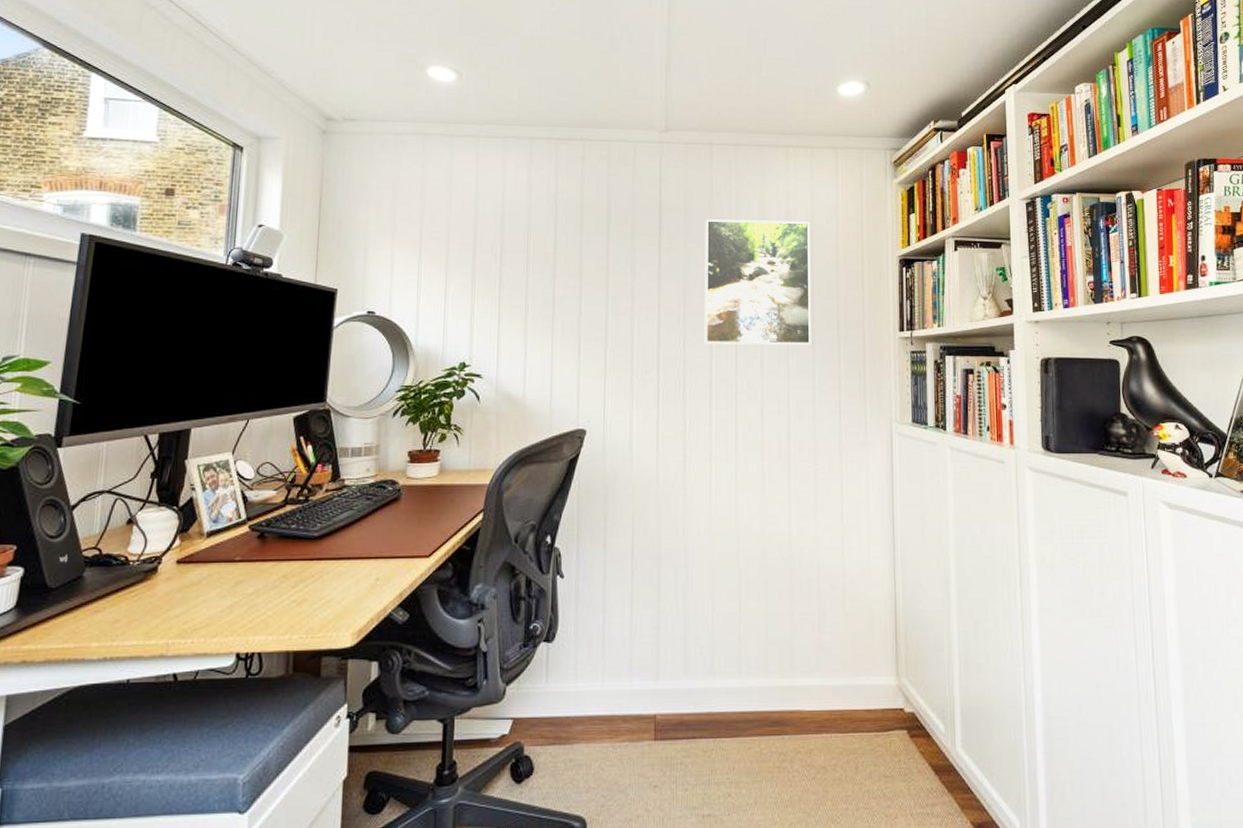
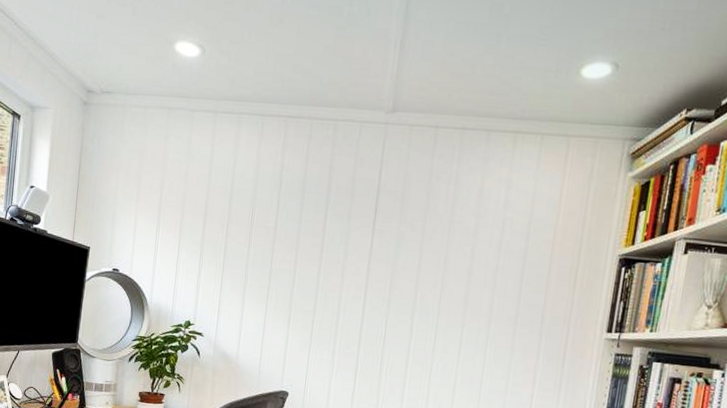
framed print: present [704,219,811,345] -> none [405,204,529,337]

